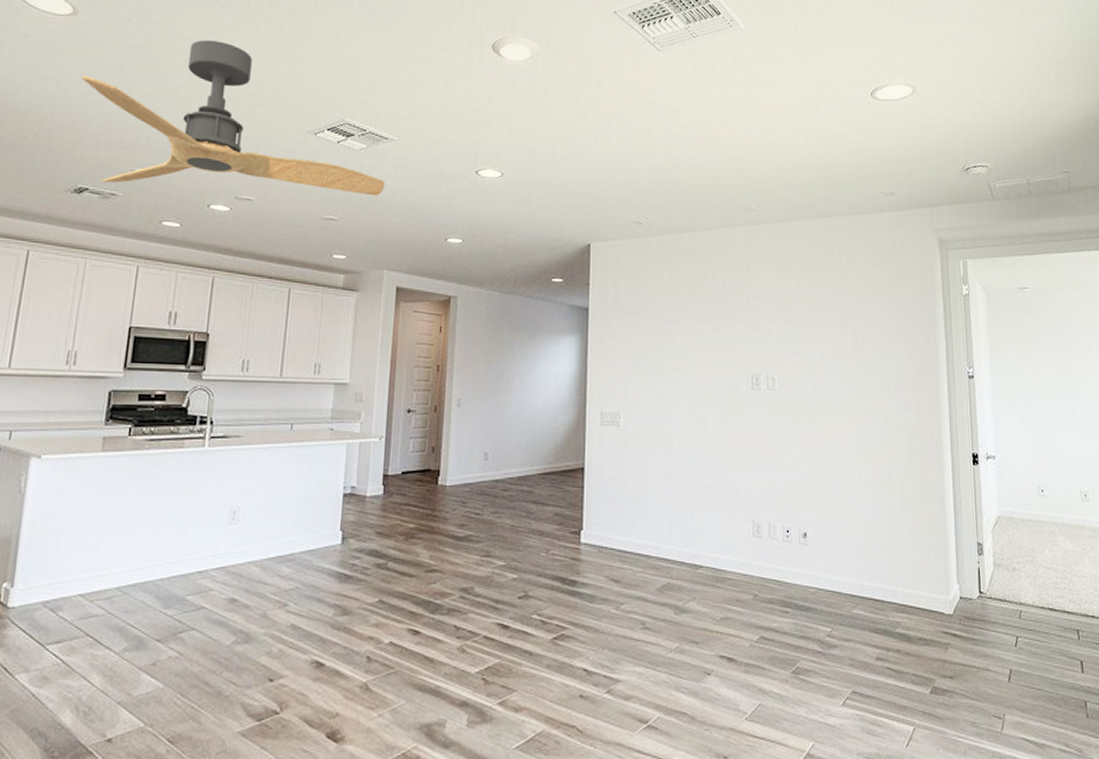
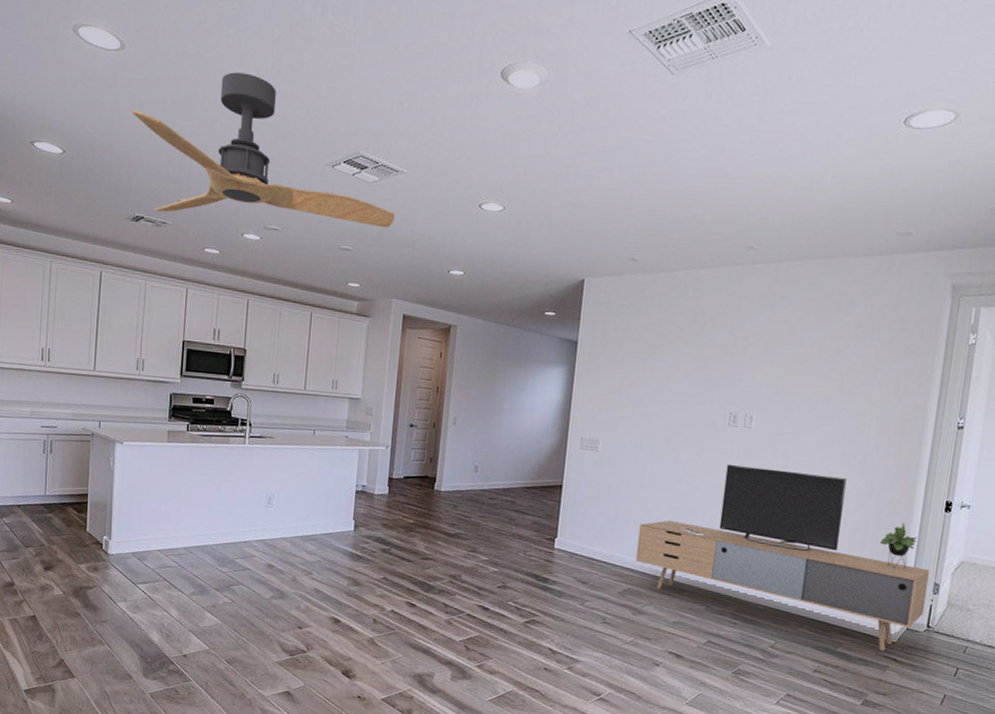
media console: none [672,430,974,626] -> present [636,464,930,651]

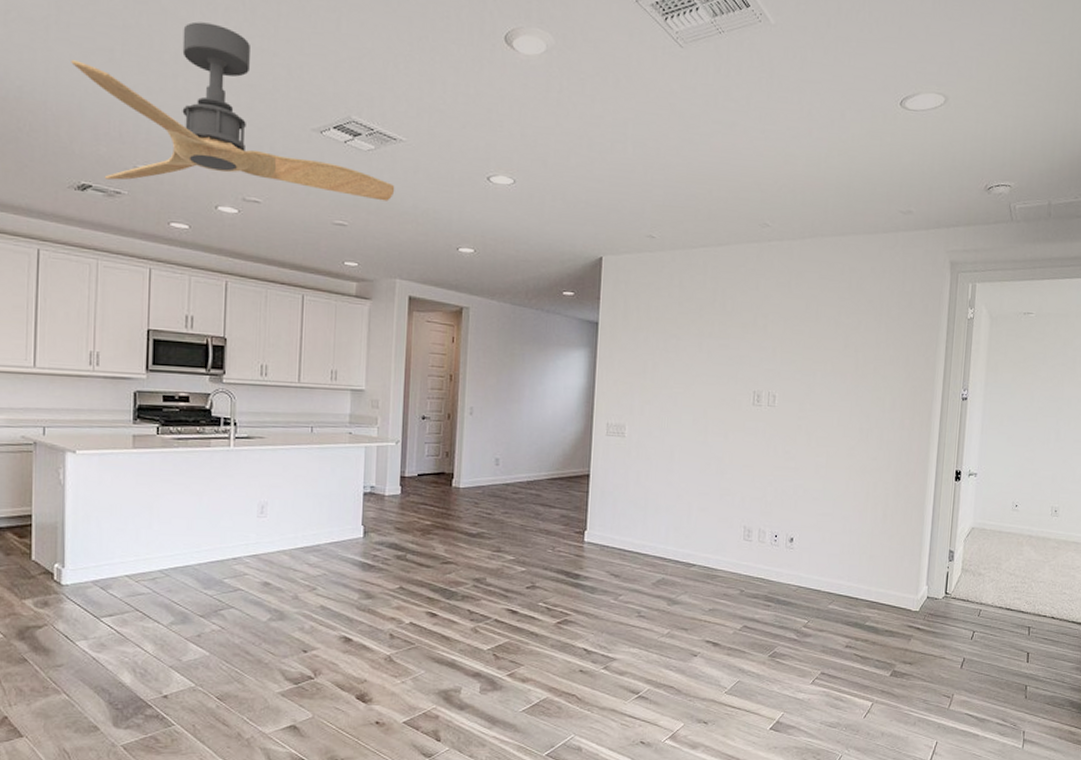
media console: present [636,464,930,651] -> none [668,444,945,621]

